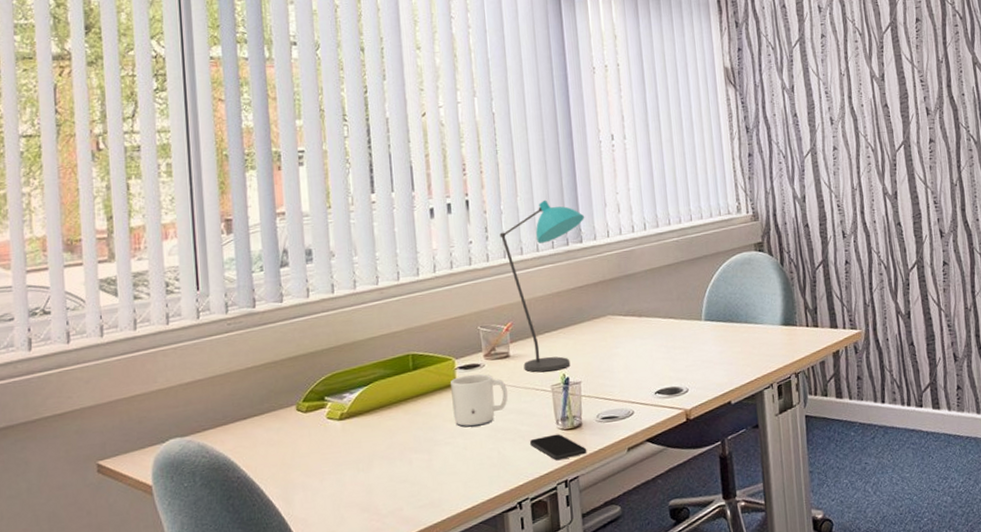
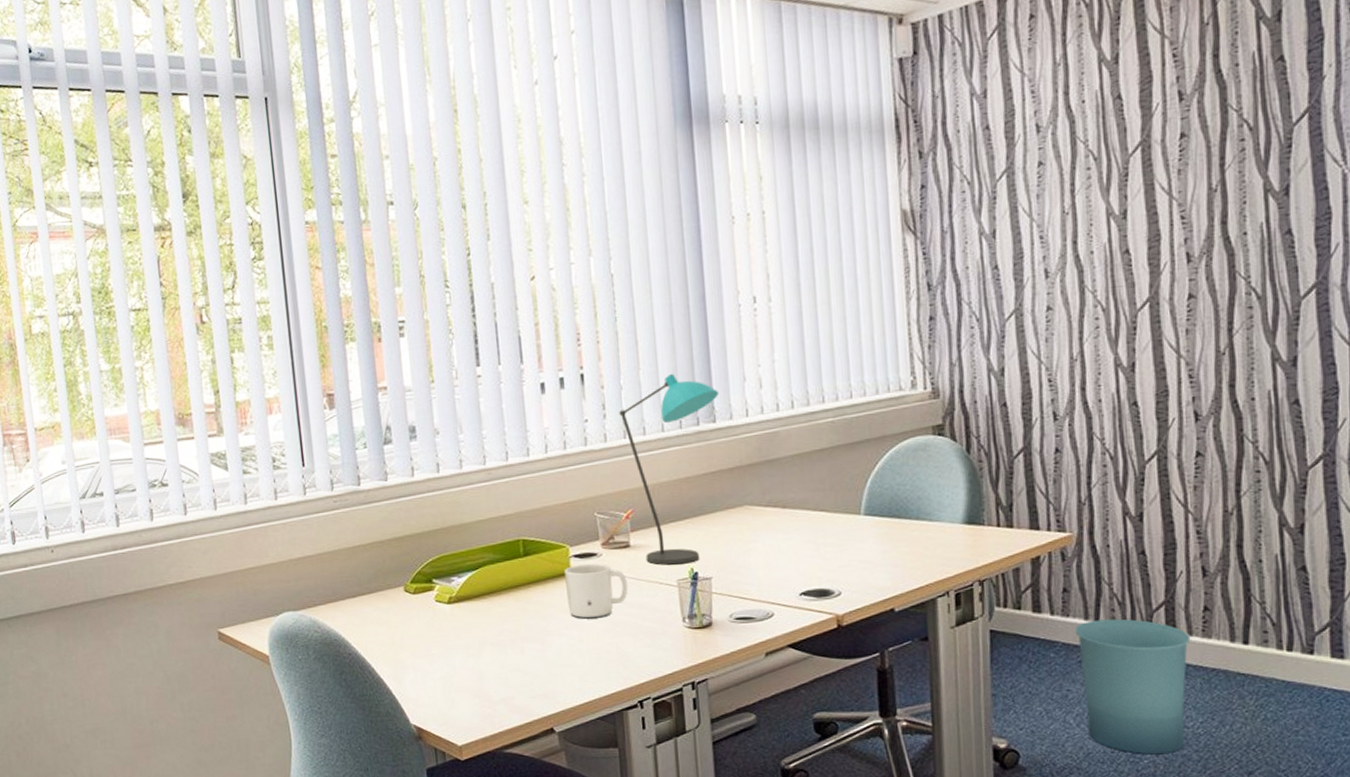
smartphone: present [530,434,587,461] -> none [653,632,718,661]
waste bin: none [867,399,952,514] -> present [1074,618,1191,755]

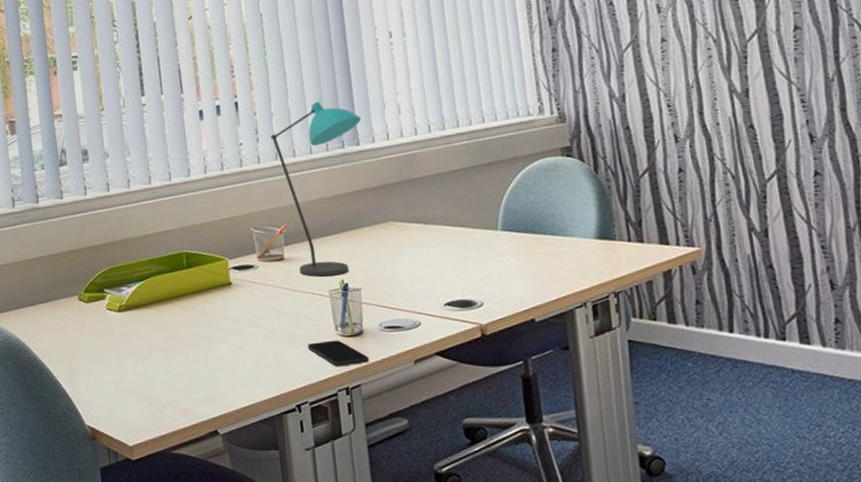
mug: present [563,563,629,619] -> none [224,275,284,327]
smartphone: none [653,632,718,661] -> present [308,340,370,367]
waste bin: present [1074,618,1191,755] -> none [710,330,829,464]

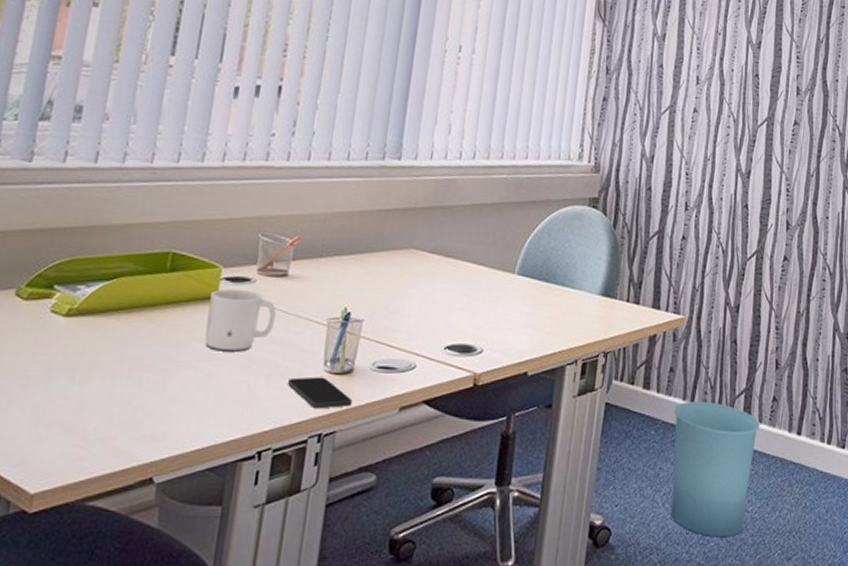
mug: none [224,275,284,327] -> present [204,288,277,352]
desk lamp: present [270,101,362,277] -> none [301,103,410,302]
waste bin: none [710,330,829,464] -> present [671,401,760,538]

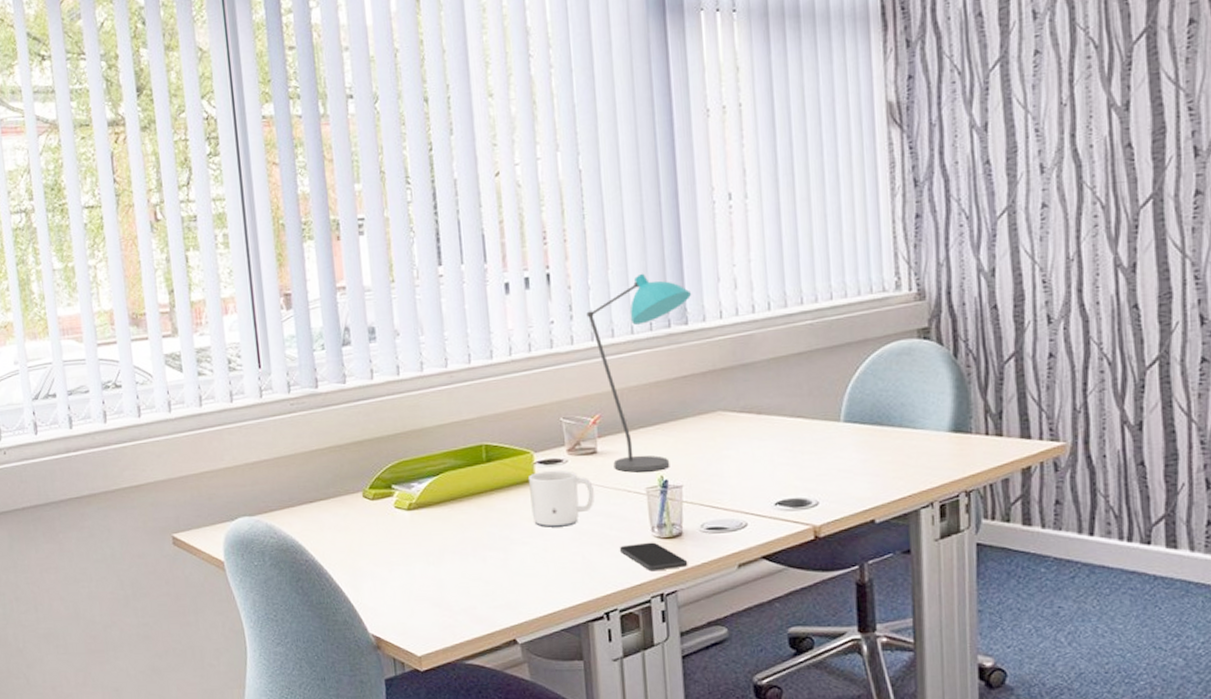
desk lamp: none [301,103,410,302] -> present [586,273,692,473]
waste bin: present [671,401,760,538] -> none [1067,532,1193,676]

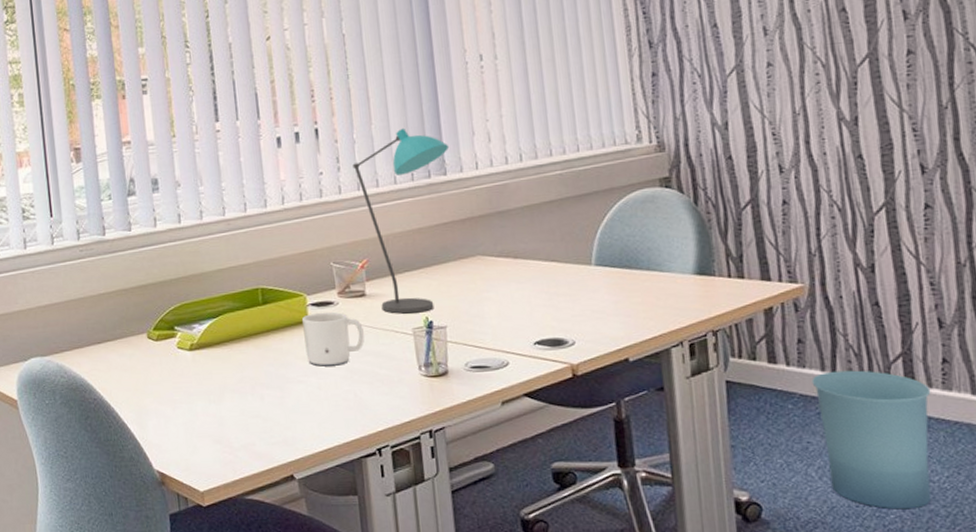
smartphone: present [620,542,688,572] -> none [390,380,455,409]
waste bin: none [1067,532,1193,676] -> present [811,370,932,510]

